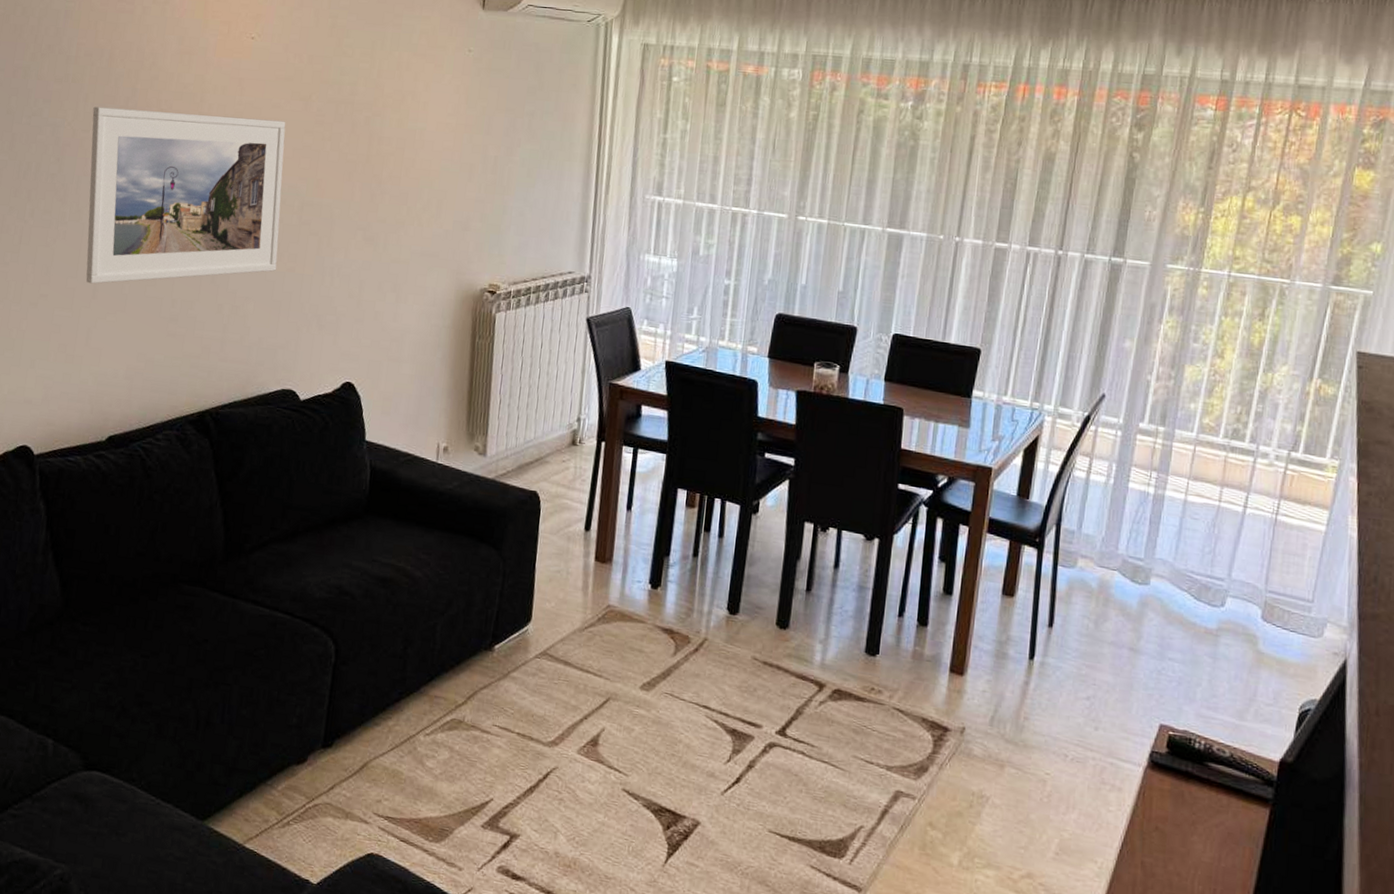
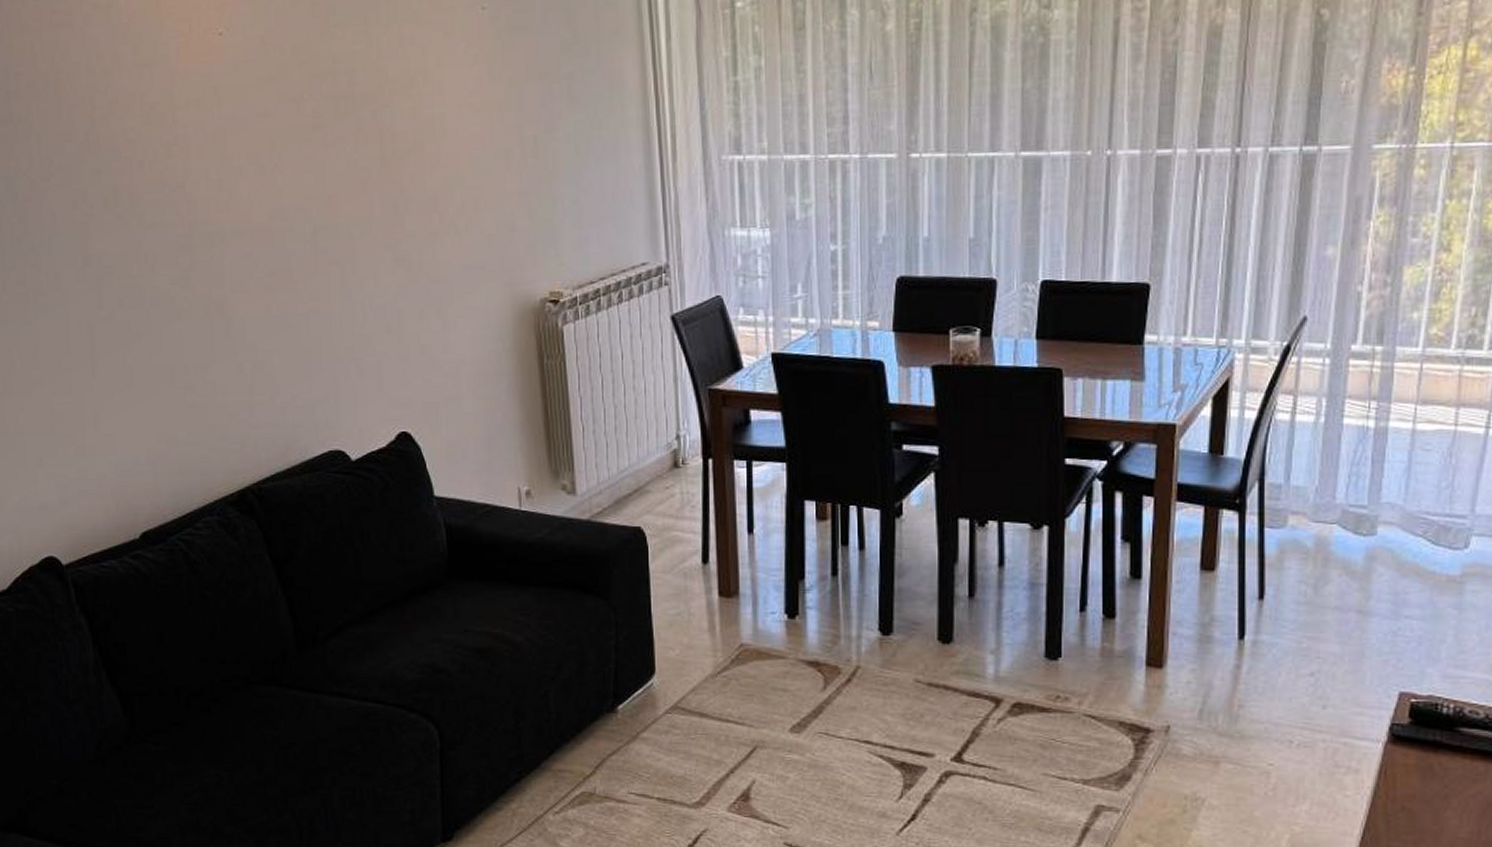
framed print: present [86,106,286,284] -> none [49,131,298,361]

